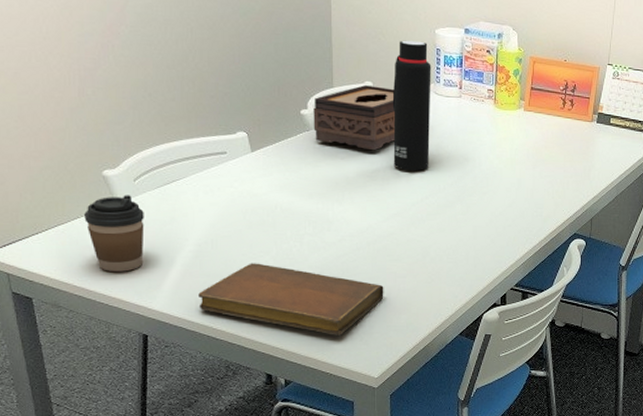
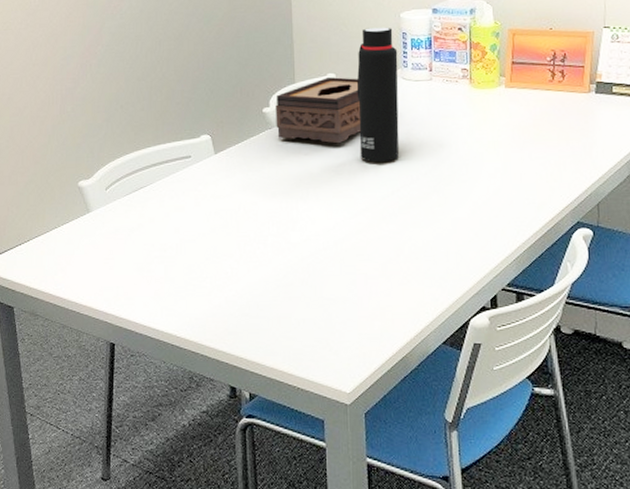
coffee cup: present [84,195,144,272] -> none [61,203,114,279]
notebook: present [198,263,384,336] -> none [163,267,354,344]

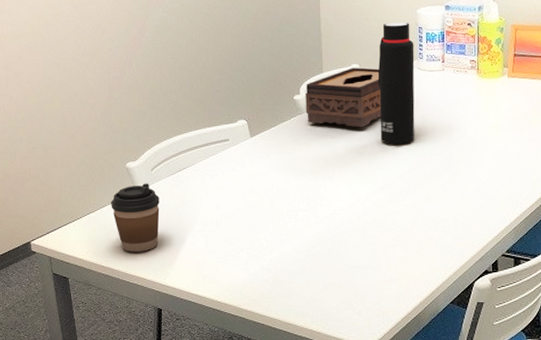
coffee cup: none [61,203,114,279] -> present [111,183,160,252]

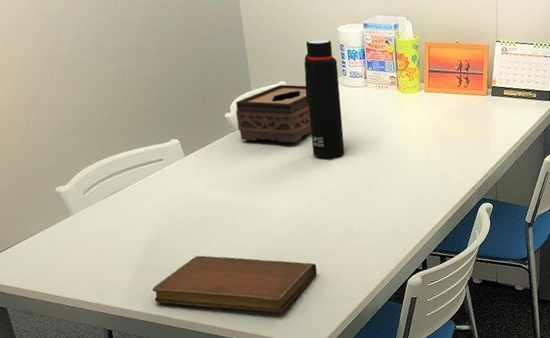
coffee cup: present [111,183,160,252] -> none [43,207,100,277]
notebook: none [205,239,375,306] -> present [152,255,317,313]

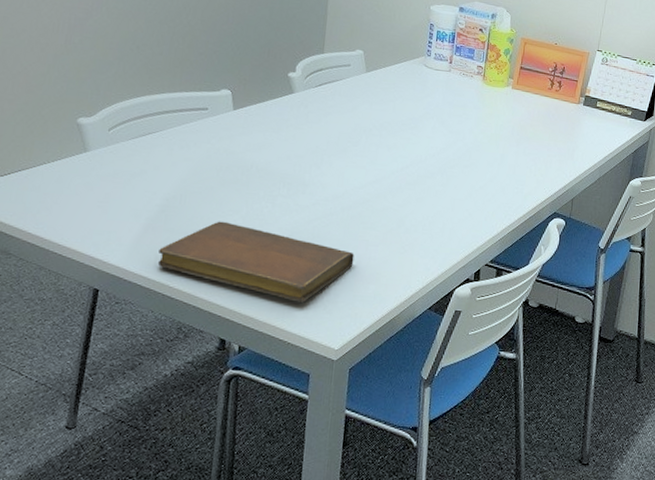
tissue box: present [236,84,312,144] -> none [299,53,385,117]
water bottle: present [304,39,345,158] -> none [376,13,424,140]

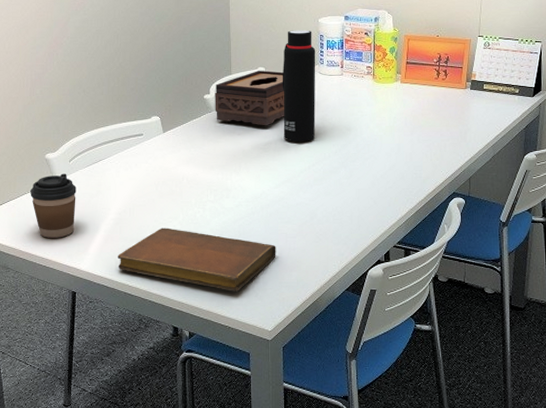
coffee cup: none [51,143,115,222] -> present [30,173,76,238]
tissue box: none [299,53,385,117] -> present [215,71,285,126]
water bottle: none [376,13,424,140] -> present [282,30,316,142]

